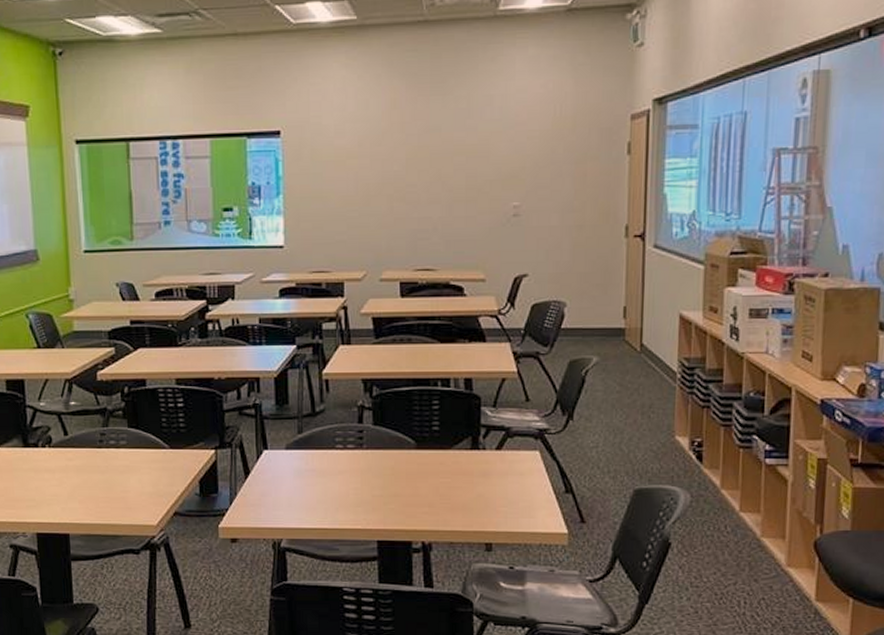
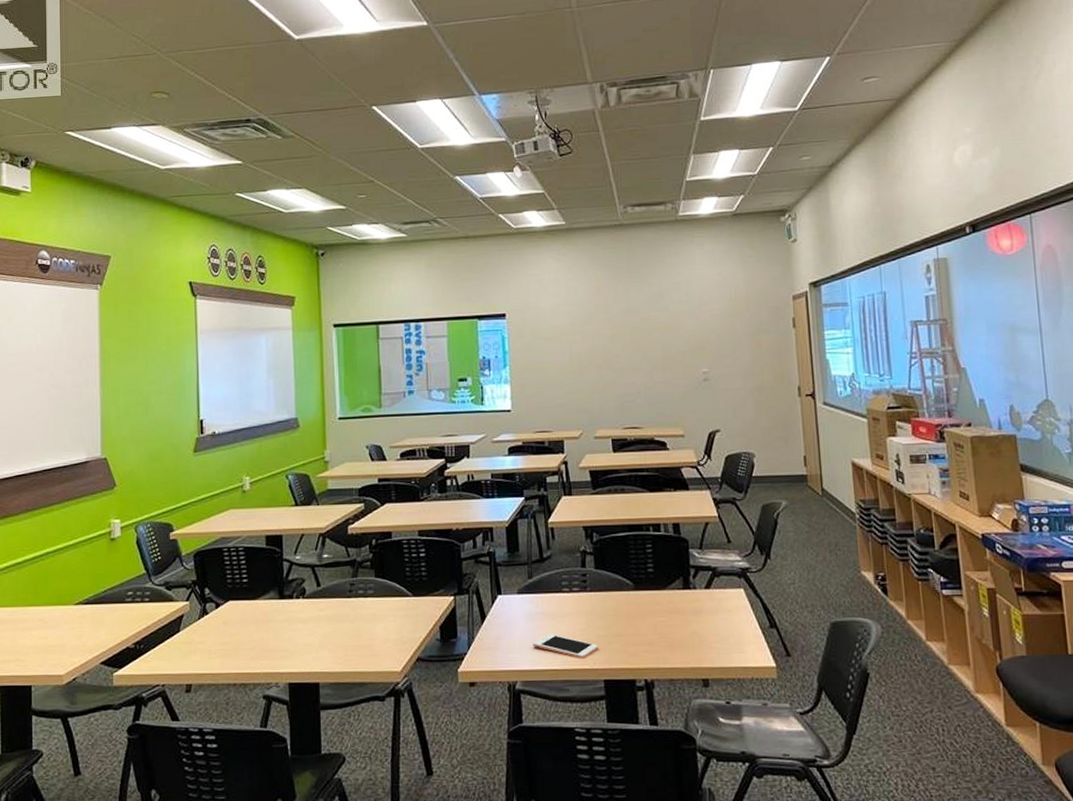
cell phone: none [301,492,373,518] -> present [533,634,599,659]

